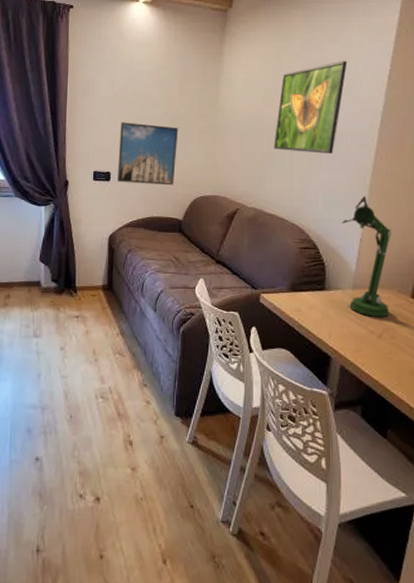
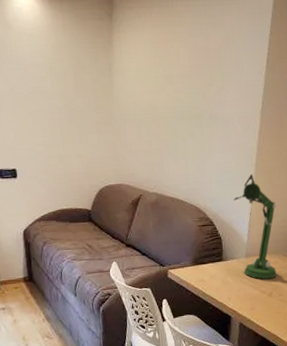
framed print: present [118,122,179,186] -> none [19,117,80,179]
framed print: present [274,60,348,153] -> none [168,45,230,137]

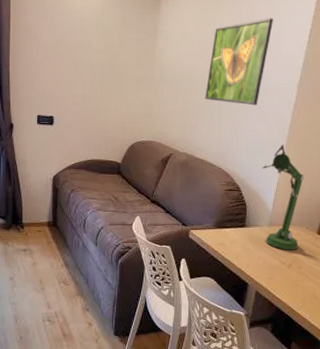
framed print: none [168,45,230,137] -> present [205,18,274,105]

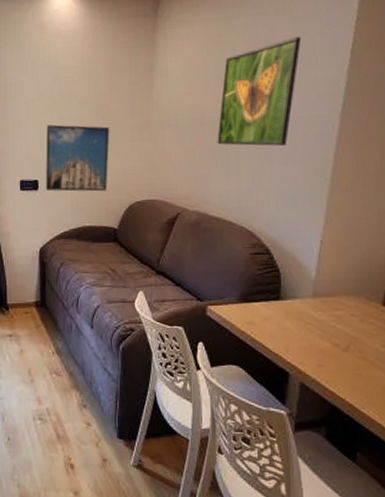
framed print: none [61,68,118,131] -> present [46,124,110,192]
desk lamp: present [262,144,305,251] -> none [298,191,359,329]

